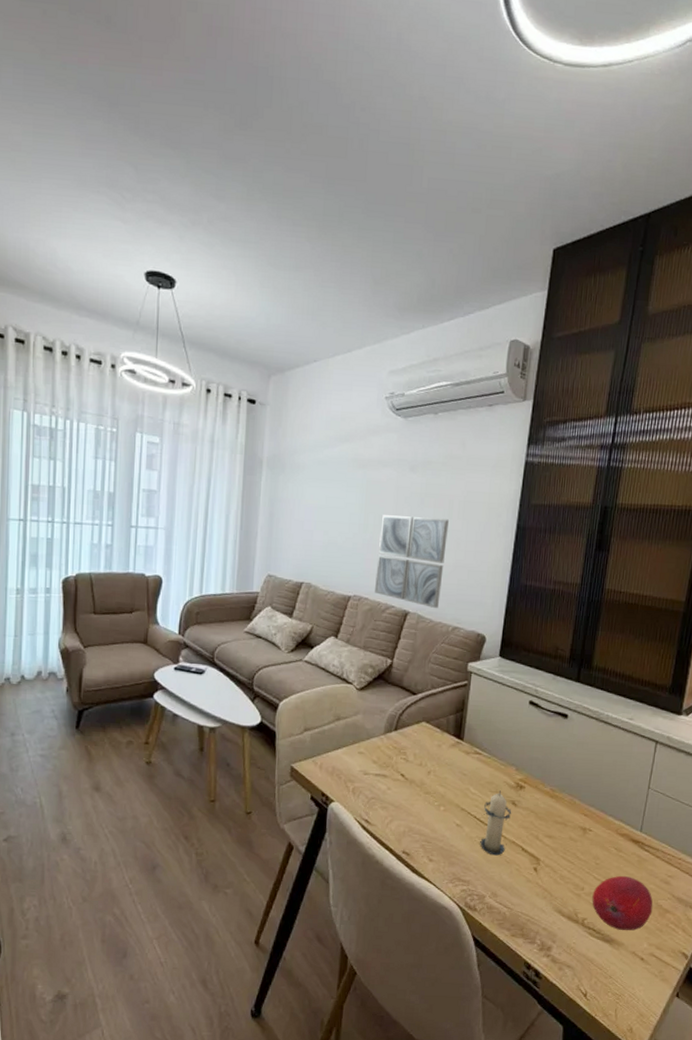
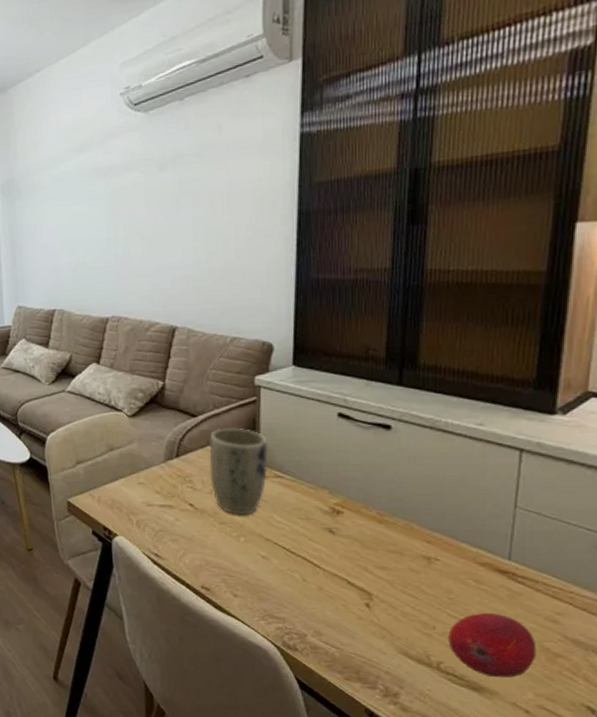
wall art: present [375,515,449,609] -> none [133,217,213,320]
plant pot: none [421,706,472,787] -> present [209,427,268,515]
candle: present [479,790,512,856] -> none [292,517,330,590]

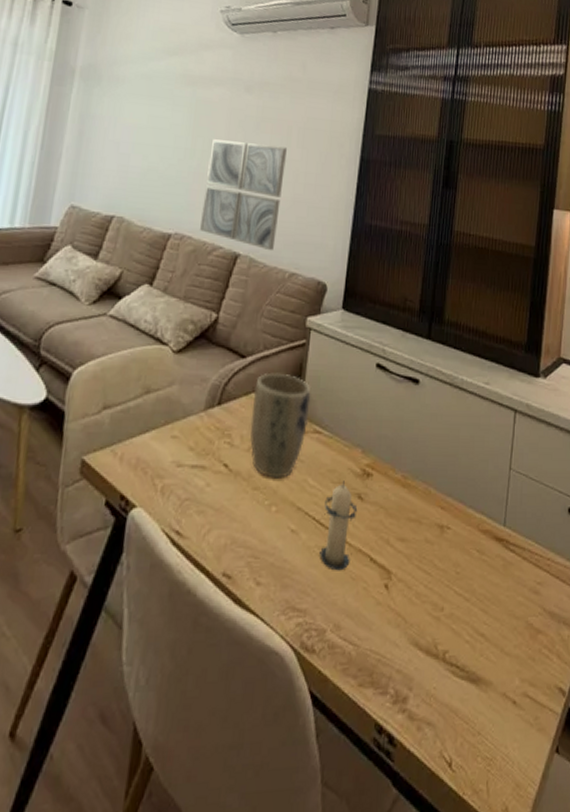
wall art: none [133,217,213,320] -> present [200,139,287,251]
candle: none [292,517,330,590] -> present [318,481,358,571]
fruit: present [448,612,537,678] -> none [453,586,523,663]

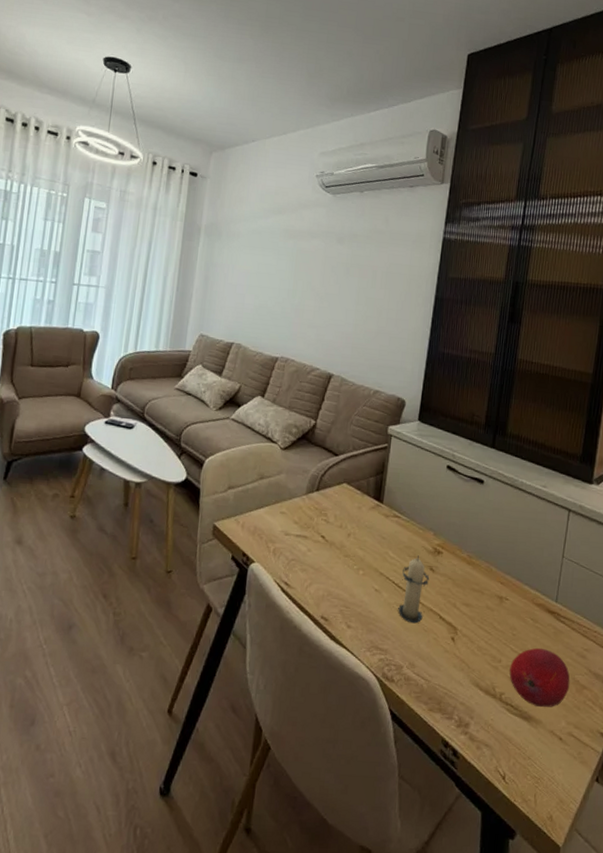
wall art: present [200,139,287,251] -> none [301,282,372,373]
plant pot: present [250,372,311,478] -> none [342,468,392,550]
fruit: none [453,586,523,663] -> present [509,647,570,707]

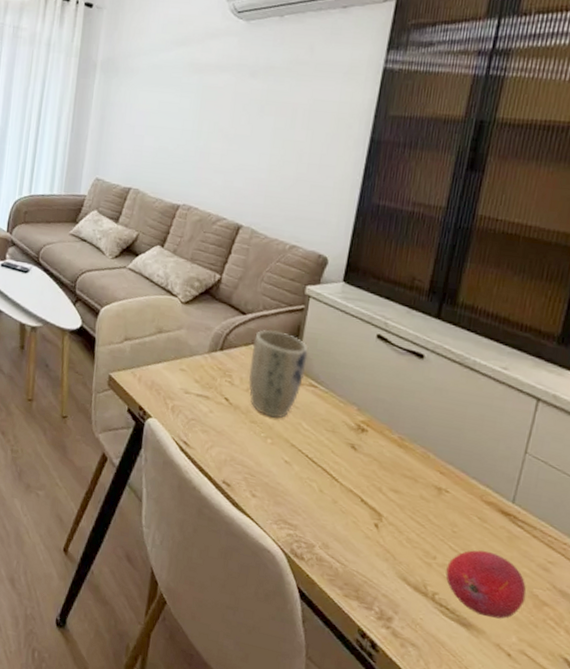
plant pot: none [342,468,392,550] -> present [249,329,308,418]
candle: present [397,555,430,624] -> none [310,430,351,503]

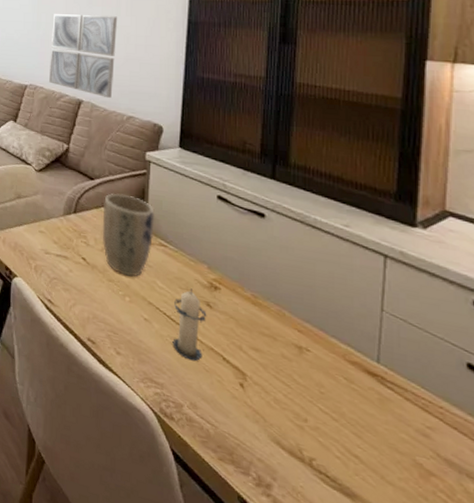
wall art: none [206,122,291,225] -> present [49,14,117,99]
candle: none [310,430,351,503] -> present [171,288,207,362]
fruit: present [445,550,527,619] -> none [320,412,409,490]

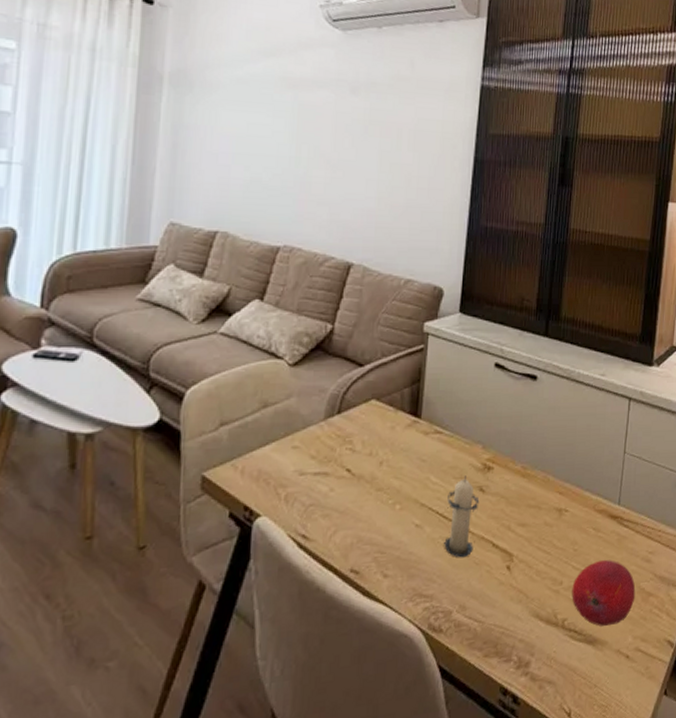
wall art: present [49,14,117,99] -> none [310,146,397,259]
plant pot: present [102,193,155,277] -> none [371,378,431,479]
fruit: none [320,412,409,490] -> present [572,559,636,626]

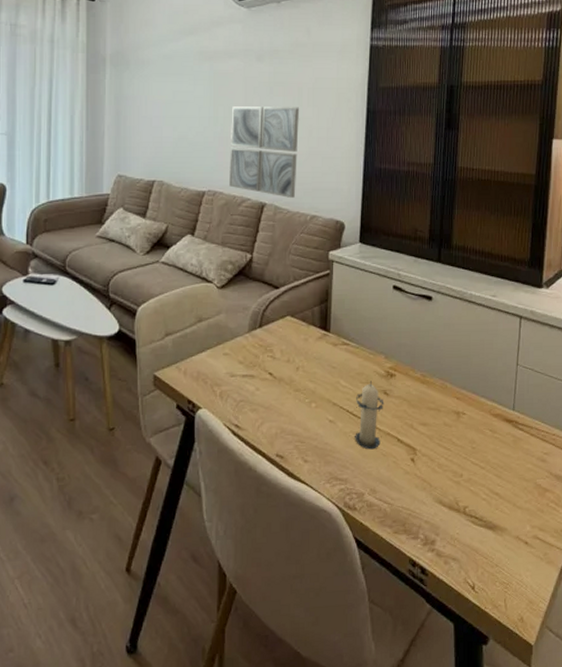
wall art: none [310,146,397,259] -> present [229,106,299,199]
fruit: present [572,559,636,626] -> none [472,457,532,515]

